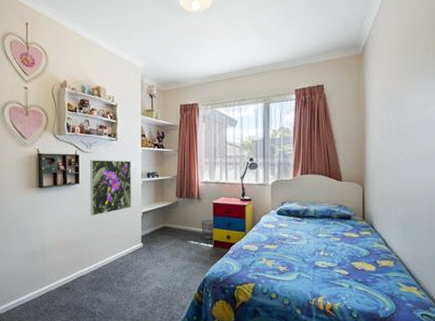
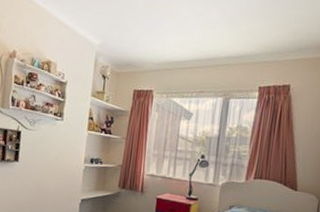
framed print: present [90,160,131,216] -> none [26,138,75,198]

